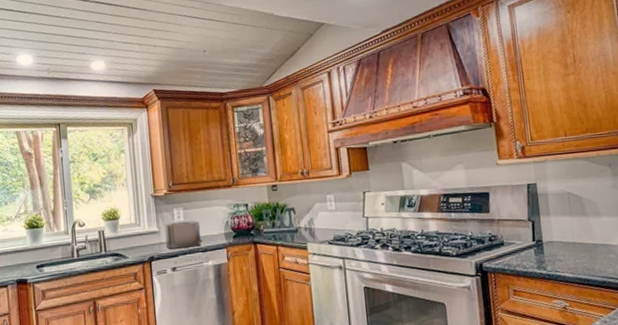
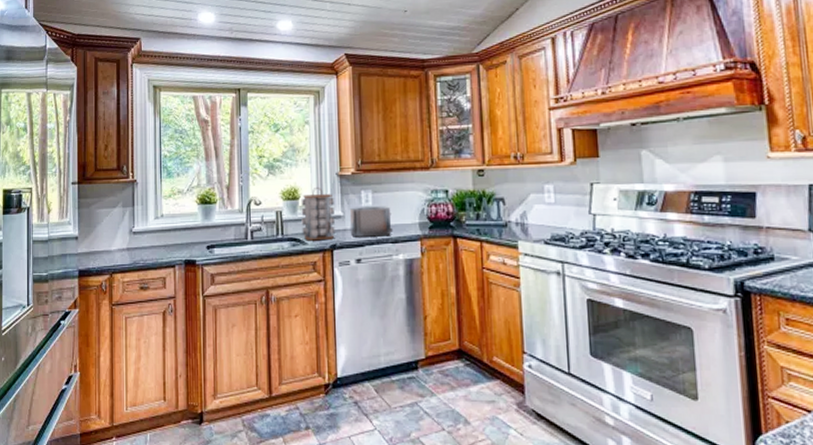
spice rack: none [120,207,152,255] -> present [301,186,335,241]

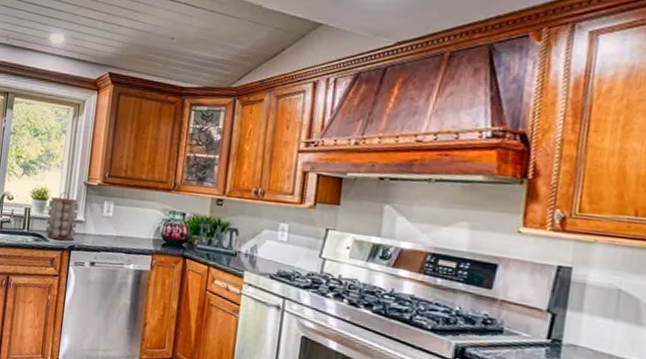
toaster: present [349,206,393,239] -> none [88,215,129,247]

